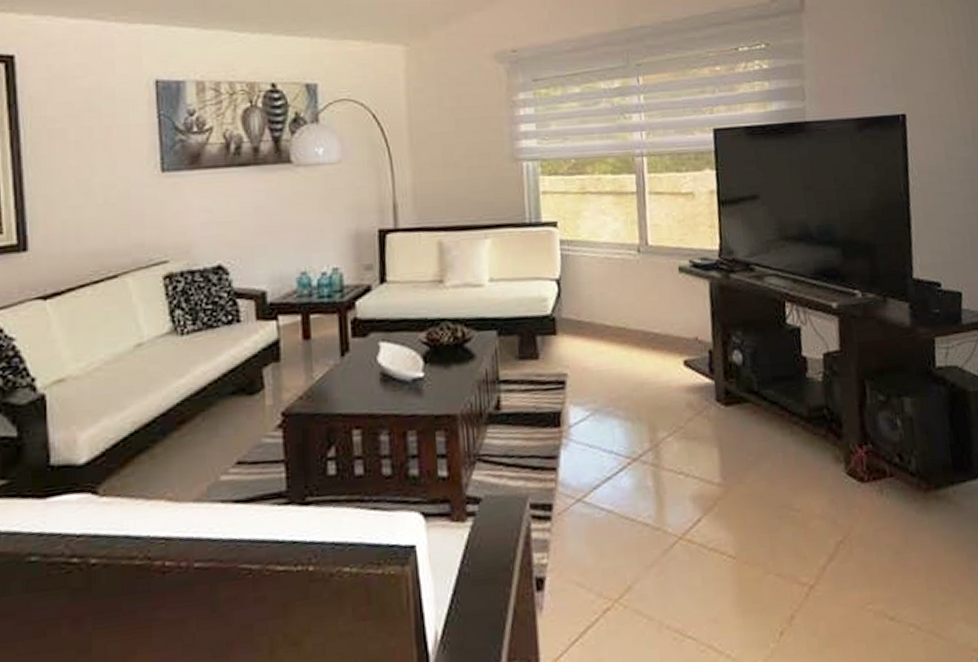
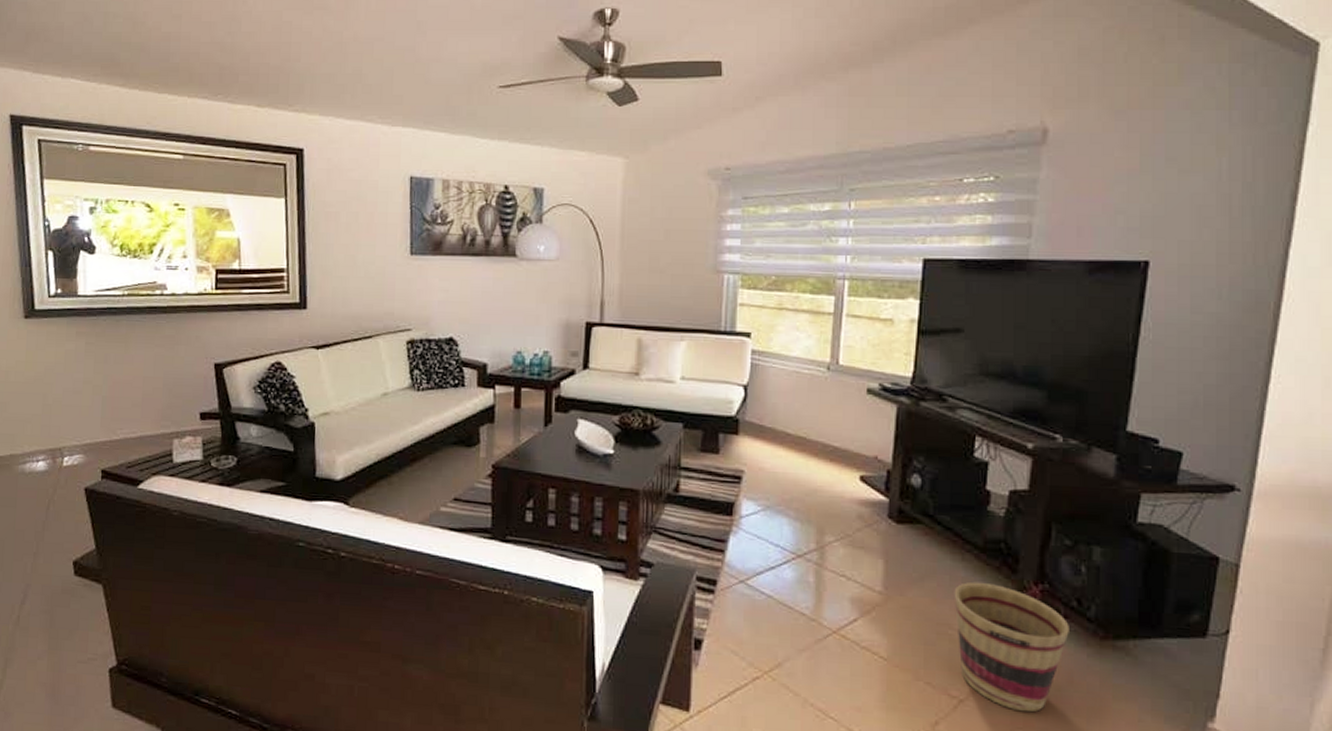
basket: none [788,453,897,585] -> present [954,581,1069,713]

